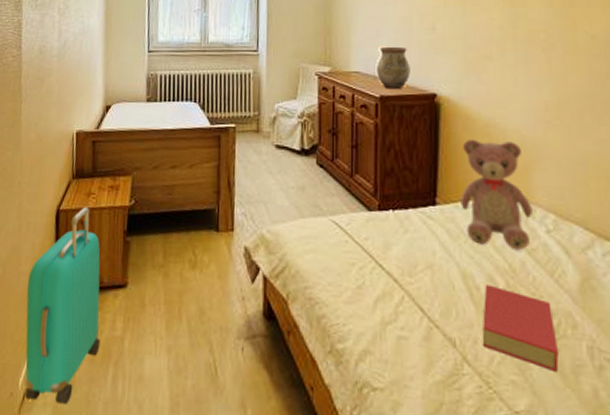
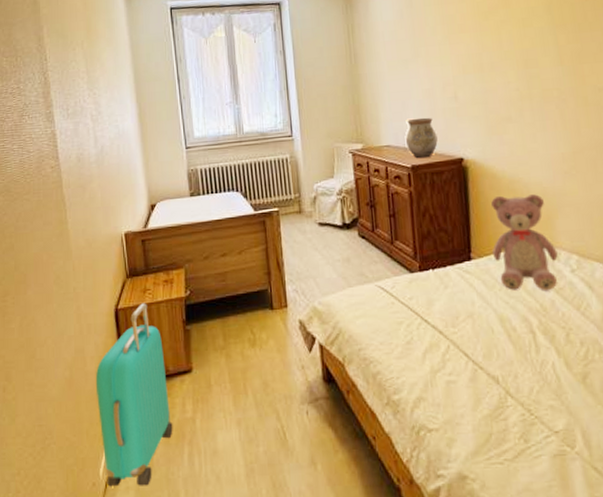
book: present [482,284,559,371] -> none [520,324,590,392]

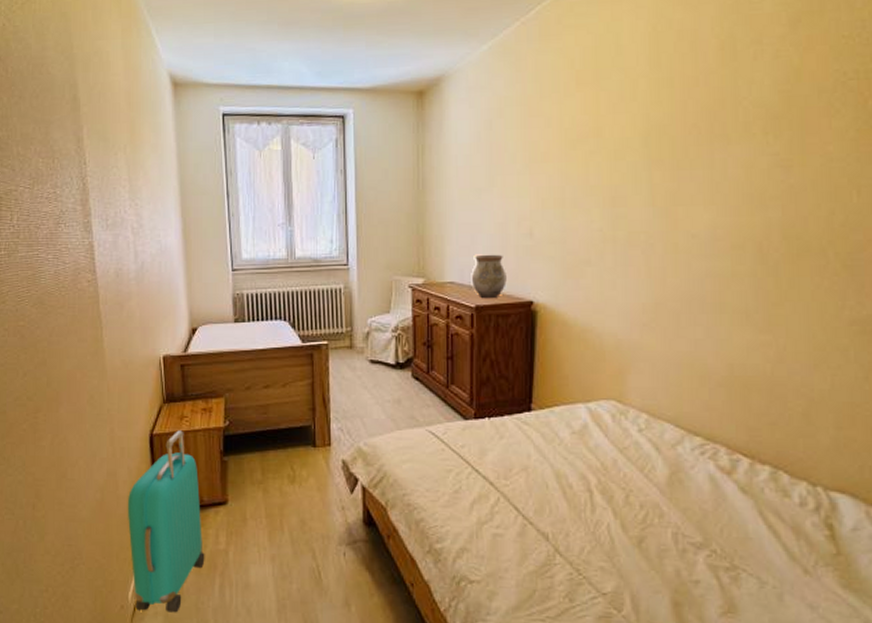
teddy bear: present [491,194,558,291] -> none [554,344,626,450]

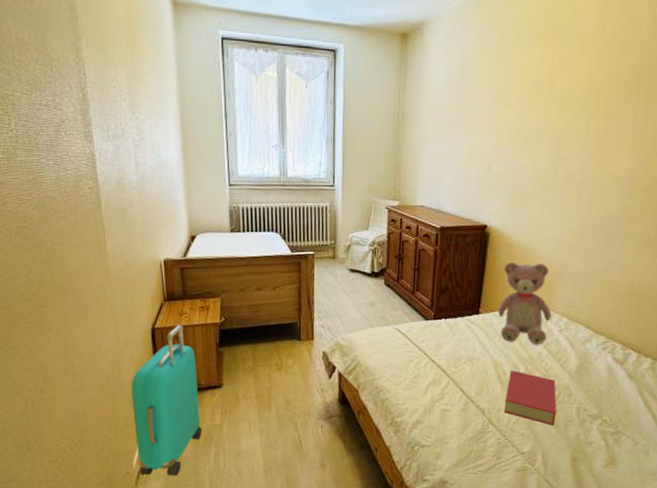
vase: present [471,254,507,299] -> none [438,183,467,222]
teddy bear: none [554,344,626,450] -> present [497,261,552,345]
book: none [573,482,645,556] -> present [504,370,557,425]

